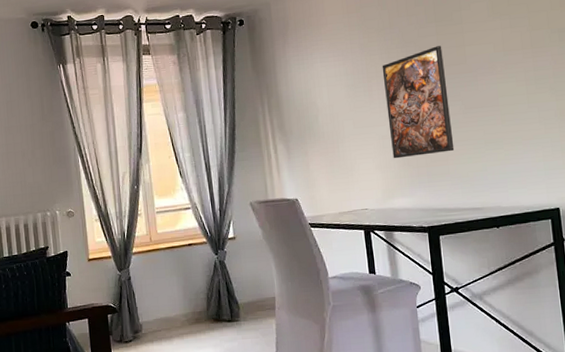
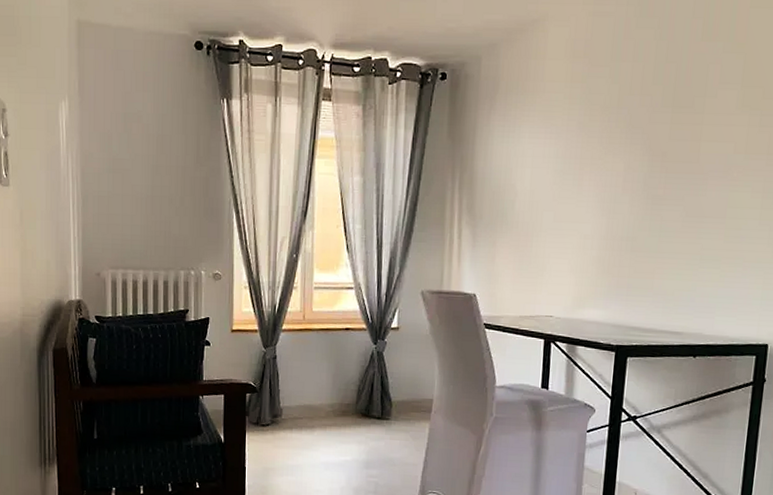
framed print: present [382,46,455,159] -> none [592,137,674,264]

